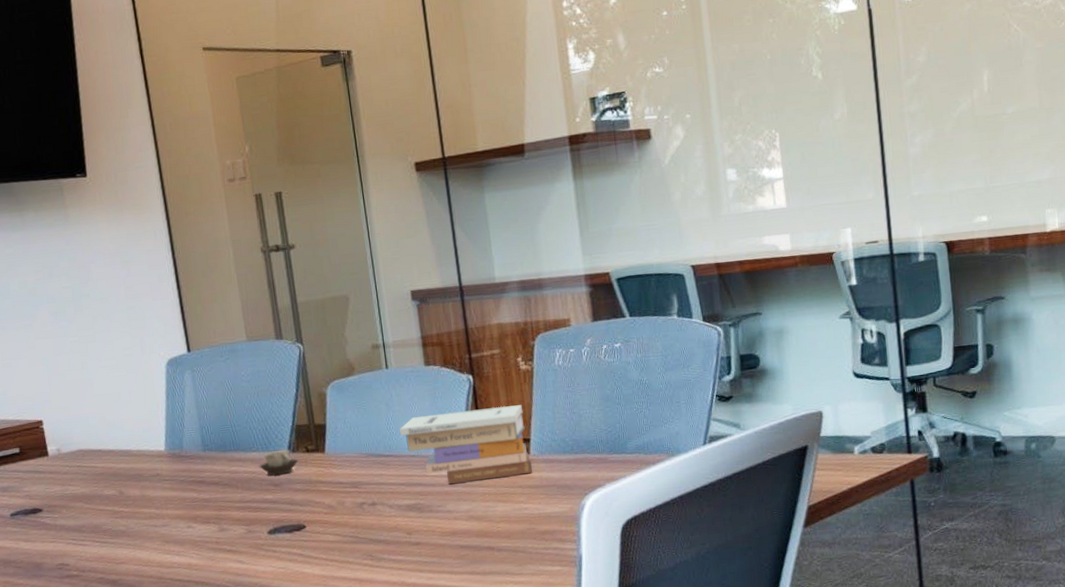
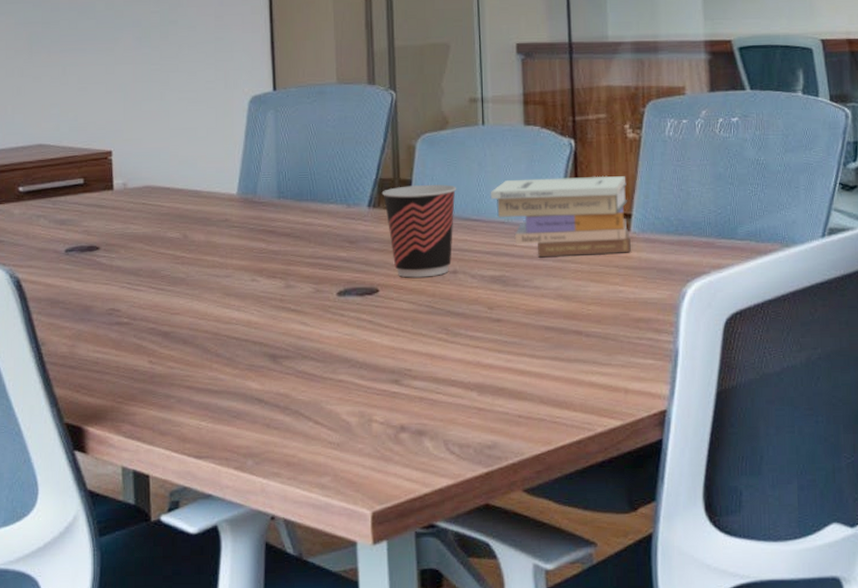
cup: present [259,450,298,476] -> none [335,204,378,232]
cup: none [299,426,370,513] -> present [381,185,457,278]

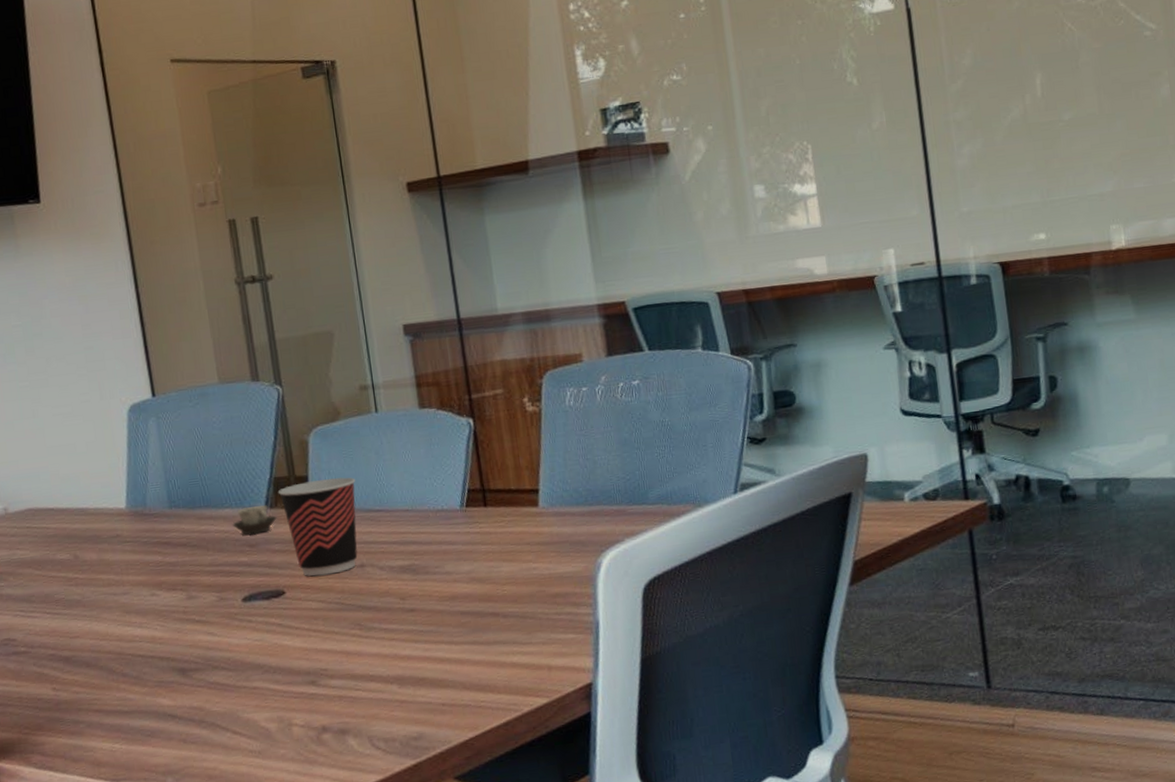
cup: none [335,204,378,232] -> present [232,505,277,535]
books: present [490,175,631,257] -> none [390,451,541,542]

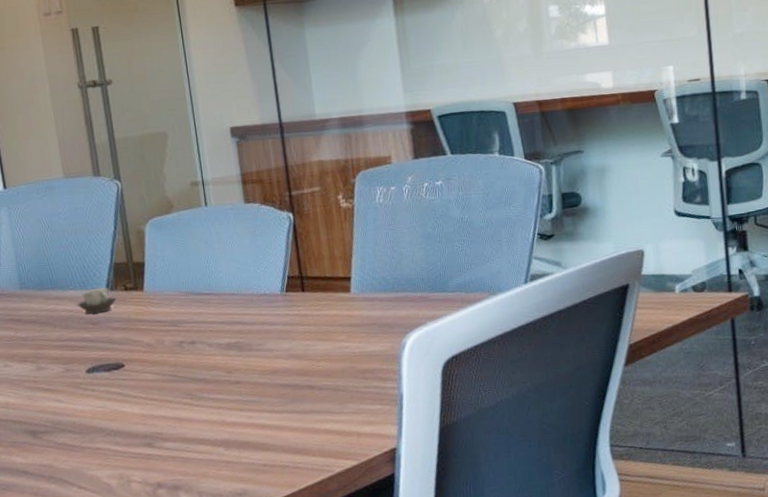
cup: present [277,477,358,576] -> none [117,264,189,351]

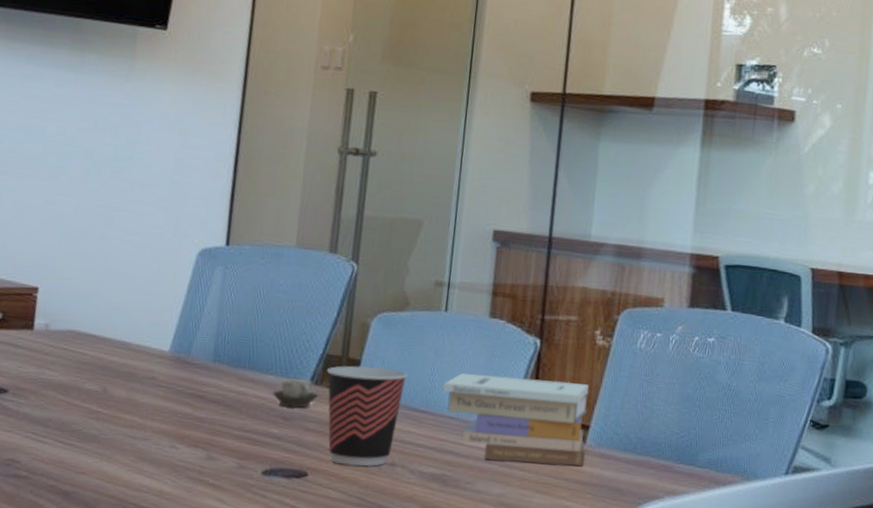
cup: none [117,264,189,351] -> present [326,366,408,467]
books: none [218,243,353,322] -> present [442,372,590,467]

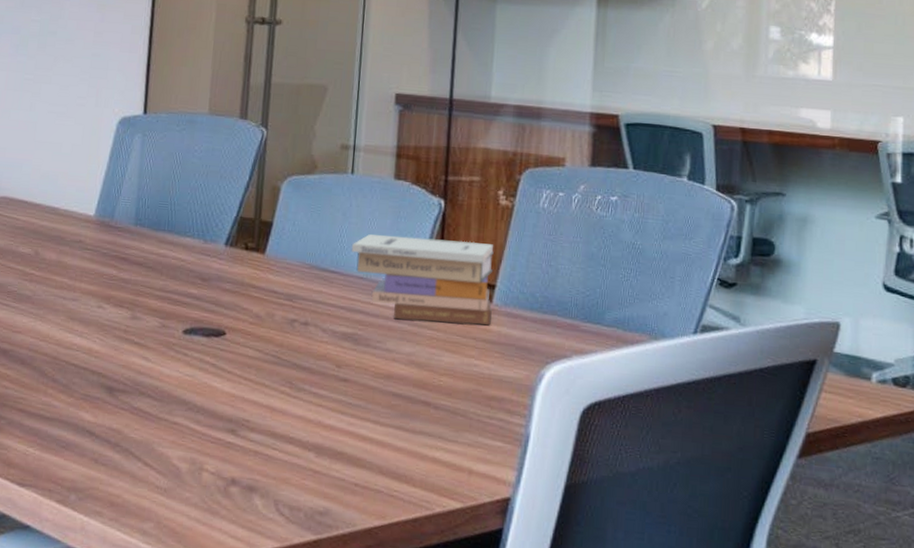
cup: present [272,378,319,408] -> none [190,240,234,269]
cup: present [326,366,408,467] -> none [240,228,318,326]

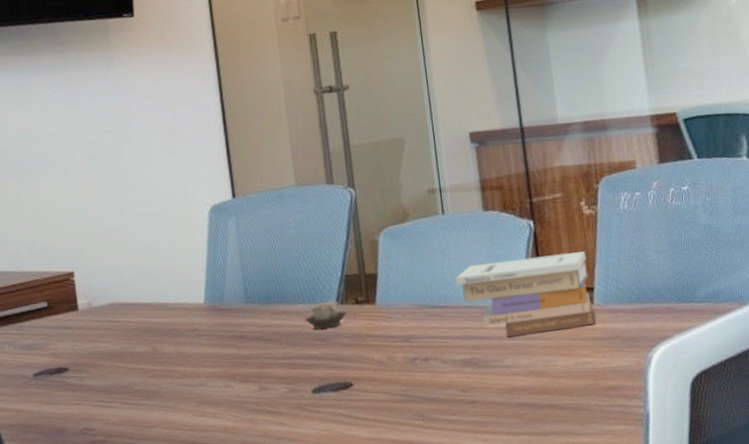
cup: none [190,240,234,269] -> present [304,301,347,329]

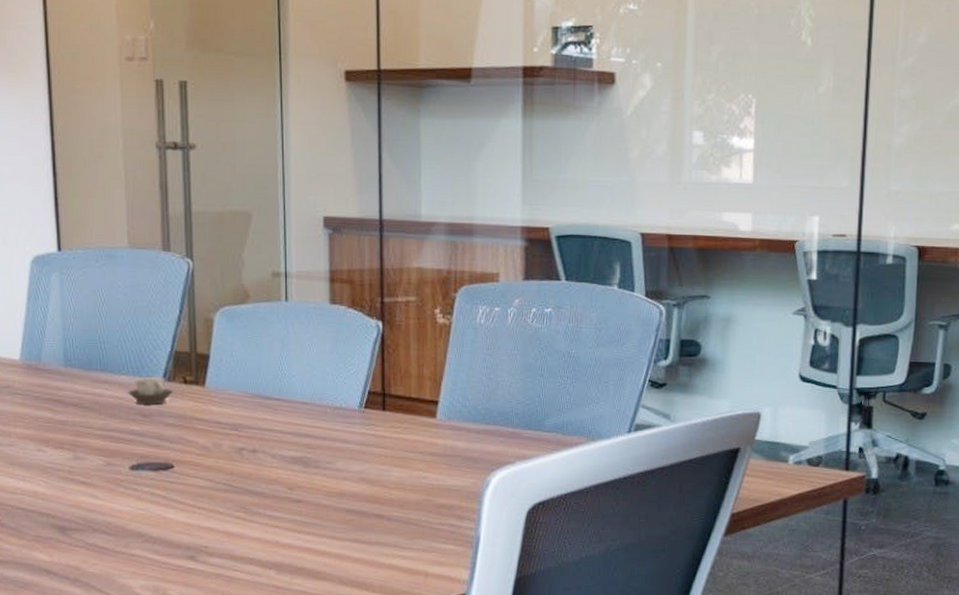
books: present [455,251,596,337] -> none [292,359,436,440]

